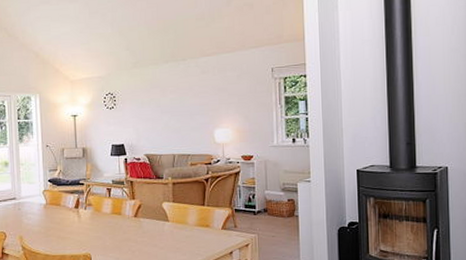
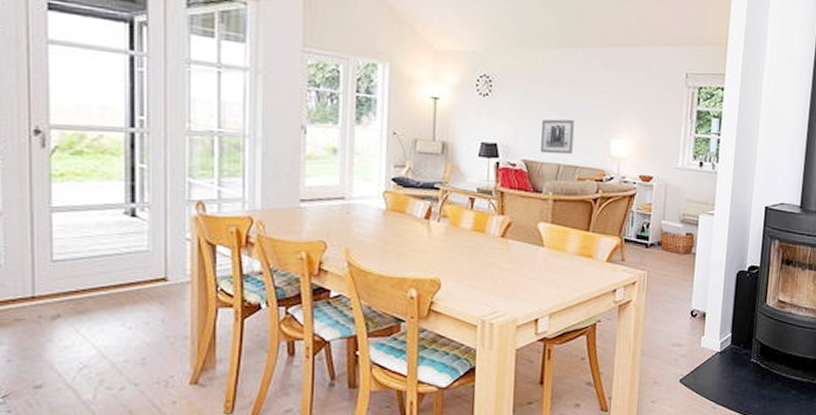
wall art: none [158,119,184,147] -> present [541,119,574,154]

